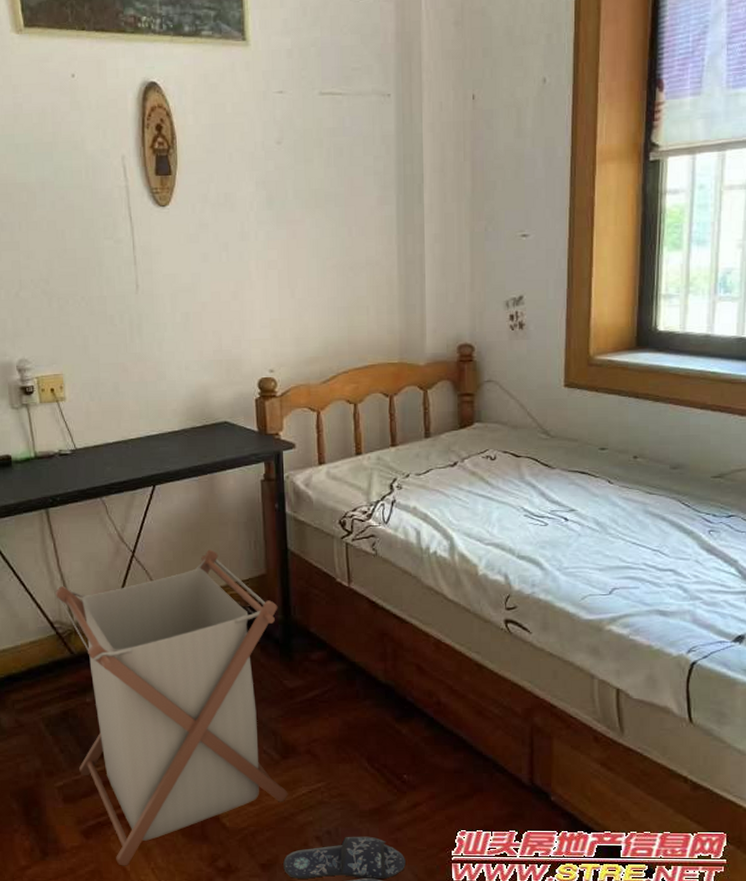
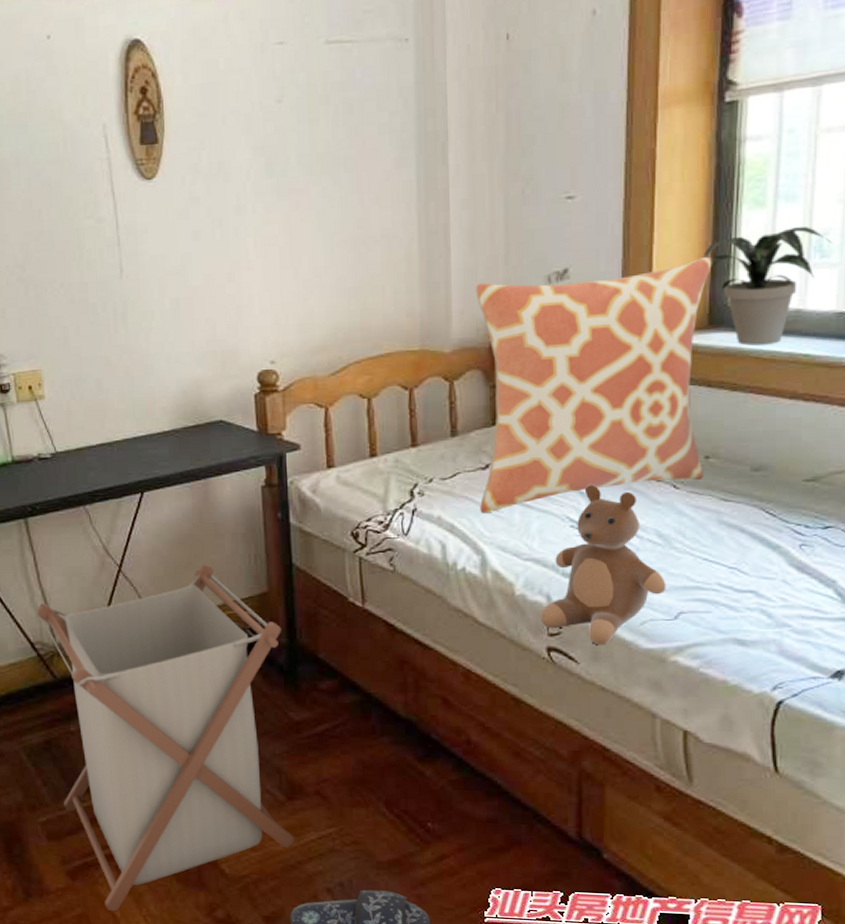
pillow: none [446,288,639,505] -> present [475,256,712,514]
teddy bear: none [499,480,603,618] -> present [539,485,666,646]
potted plant: none [632,266,734,364] -> present [703,227,833,346]

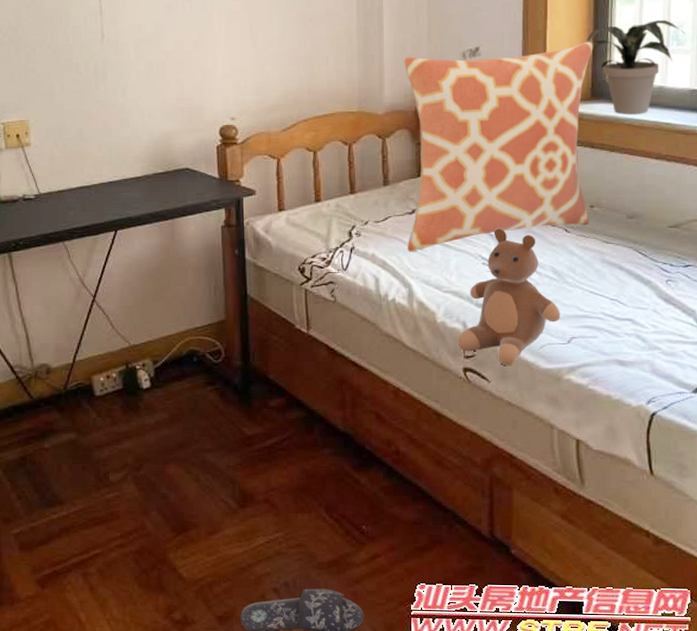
laundry basket: present [36,564,295,912] -> none [16,294,246,617]

